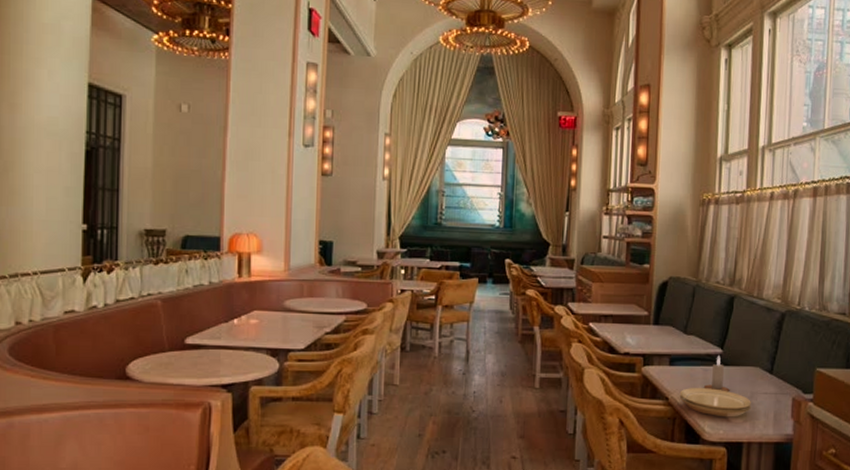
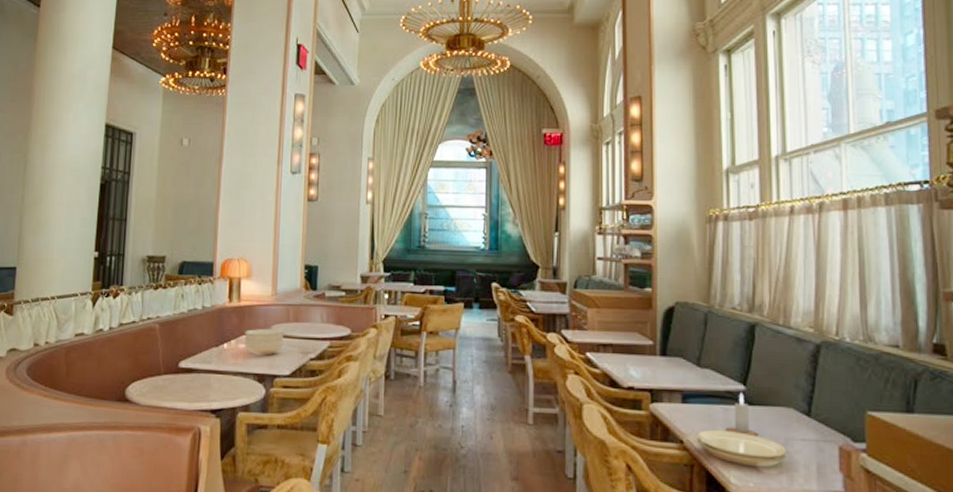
bowl: none [256,303,298,331] -> present [244,328,284,356]

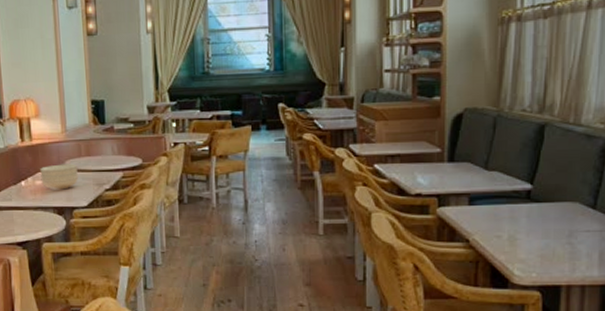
plate: present [696,430,786,467] -> none [482,228,570,259]
candle: present [726,393,758,437] -> none [512,192,543,232]

